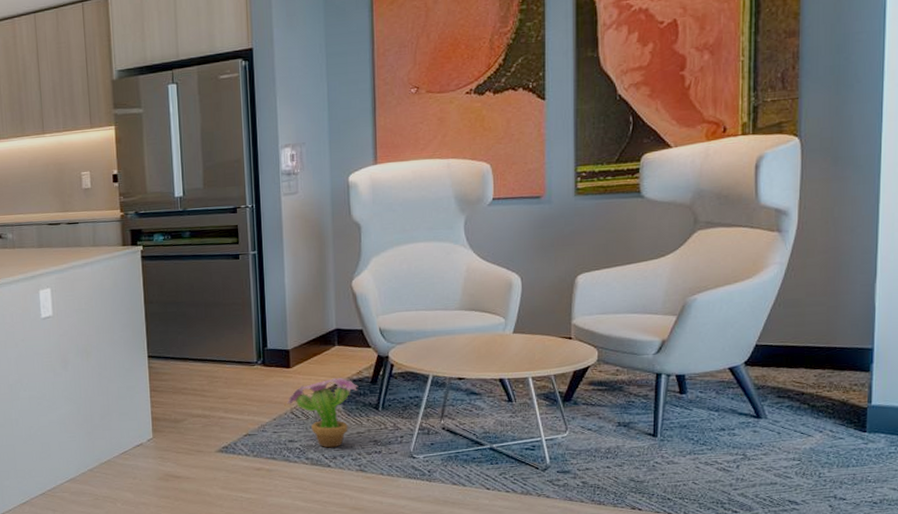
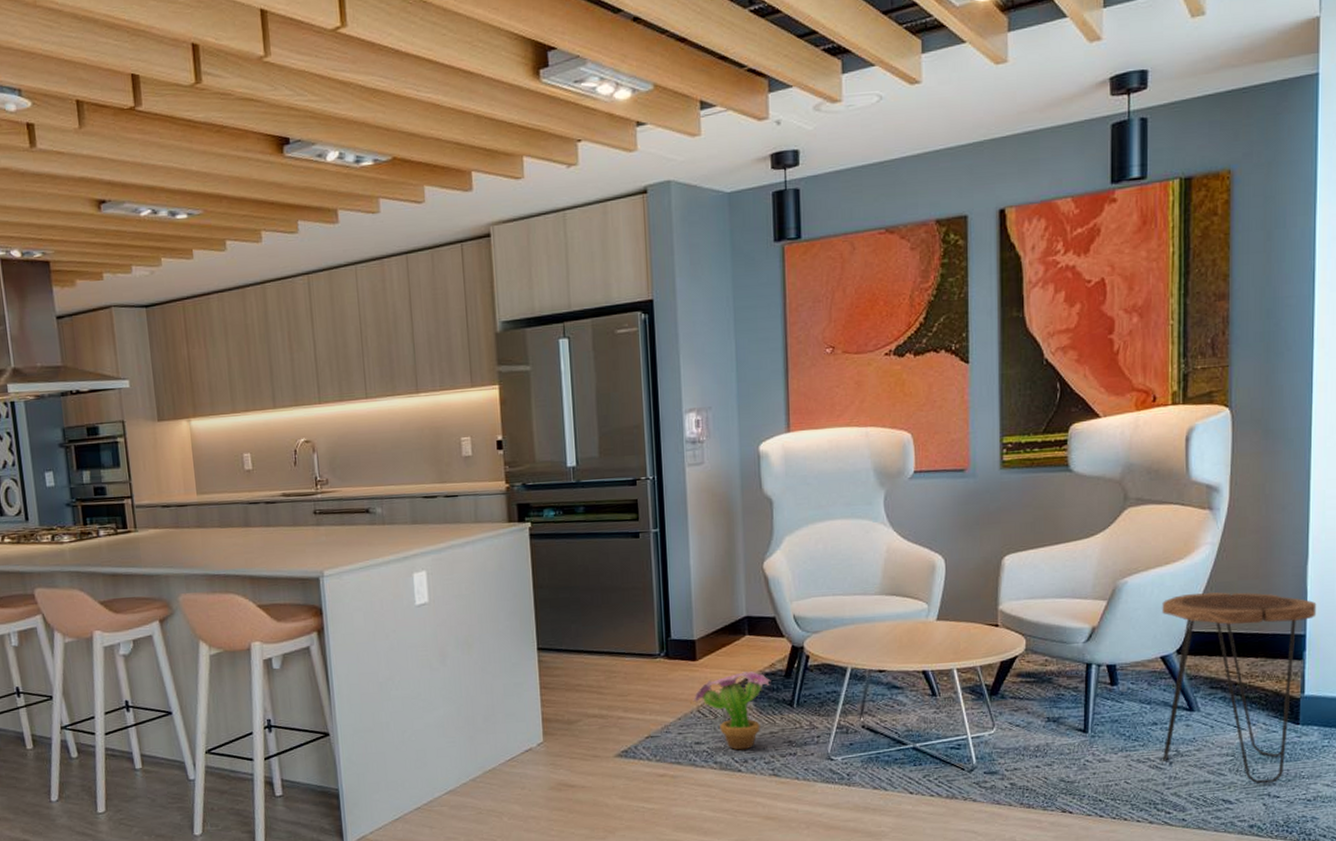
side table: none [730,308,885,487] -> present [1162,592,1317,784]

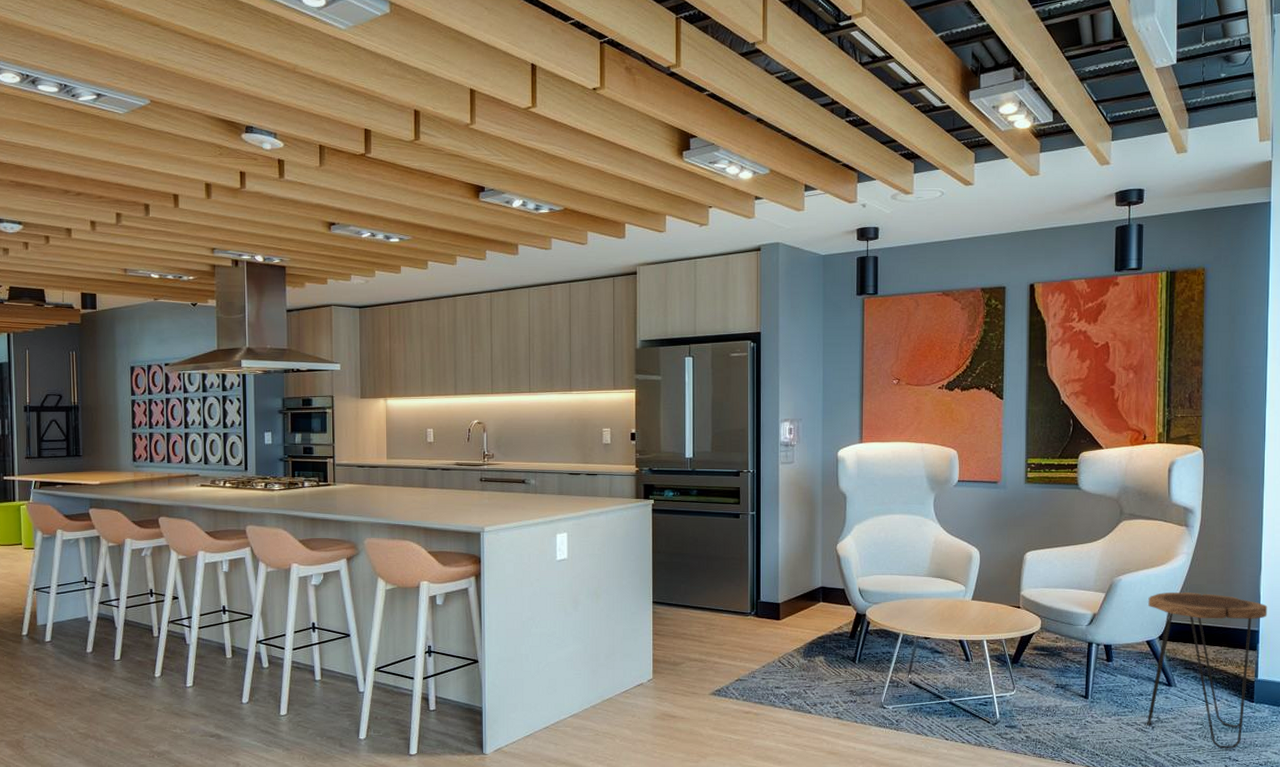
decorative plant: present [693,671,771,751] -> none [775,631,839,696]

